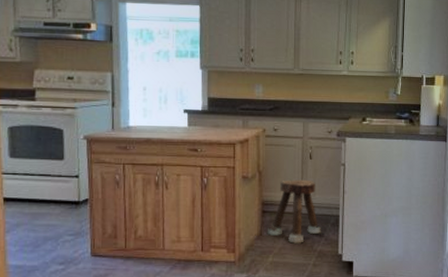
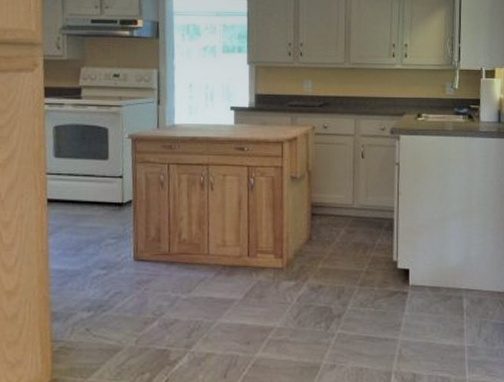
stool: present [267,179,321,244] -> none [316,180,374,249]

